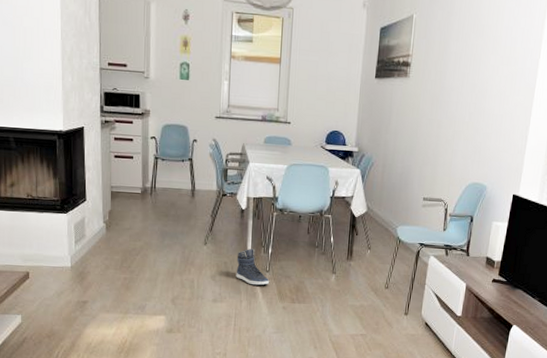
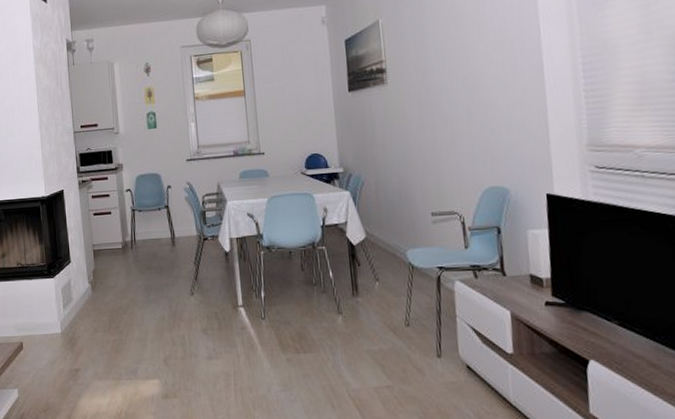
sneaker: present [236,248,270,286] -> none [227,294,268,336]

